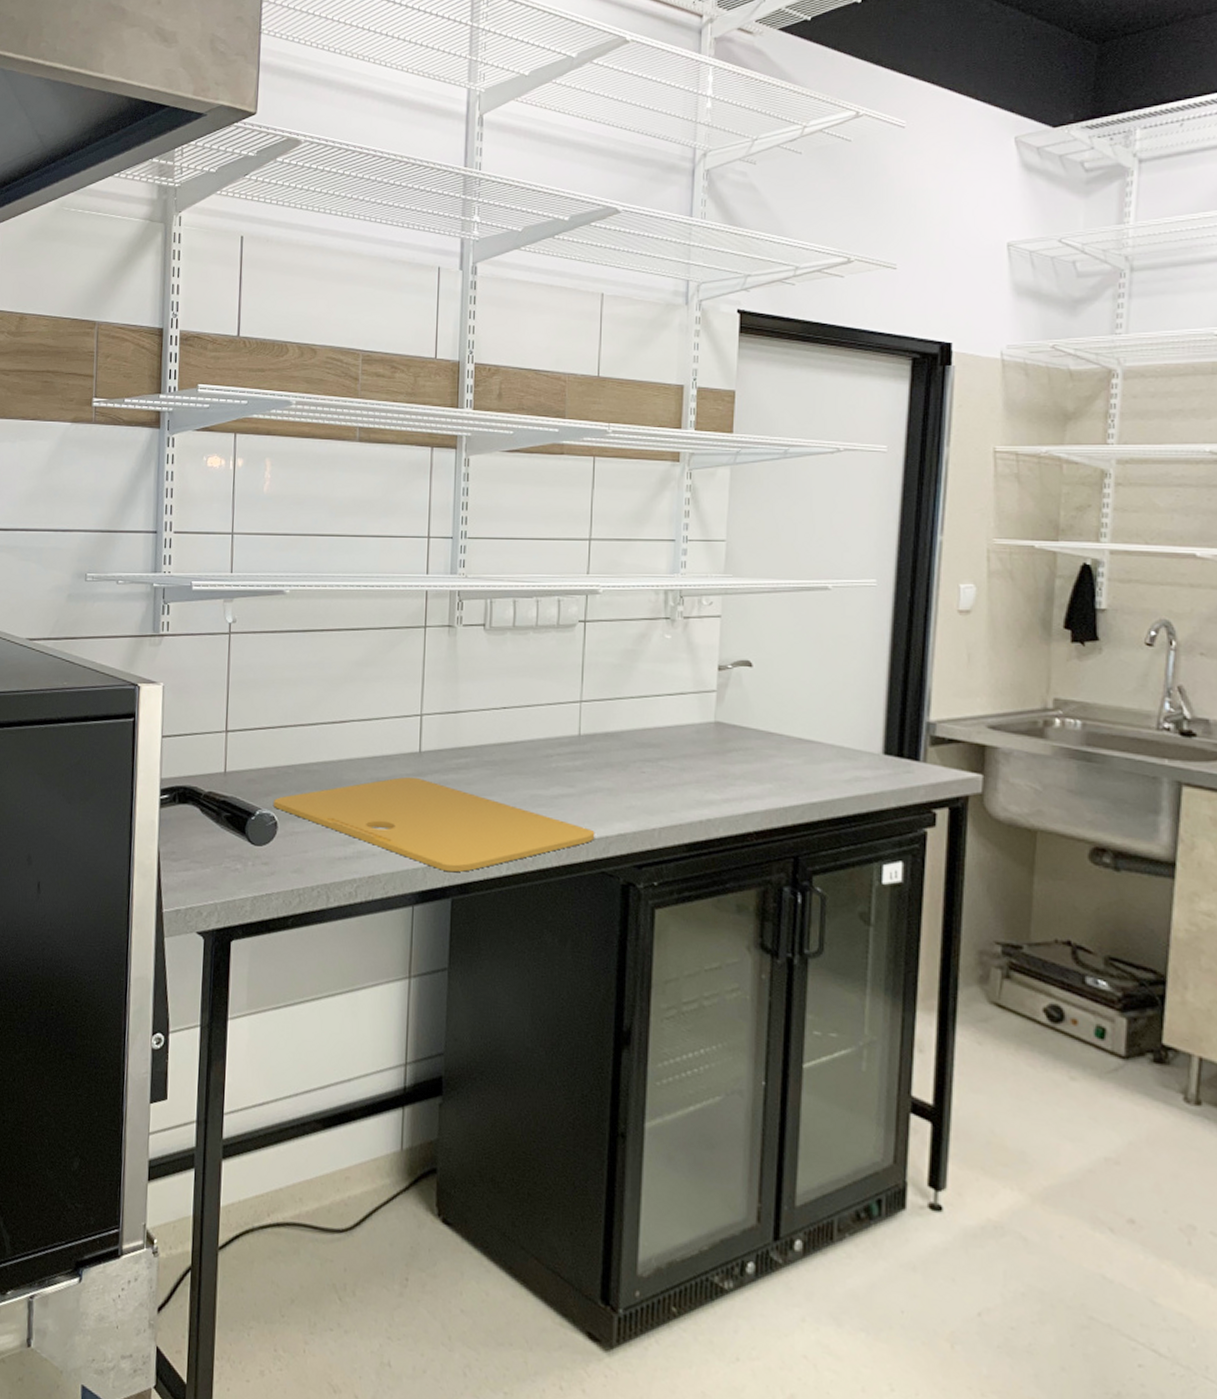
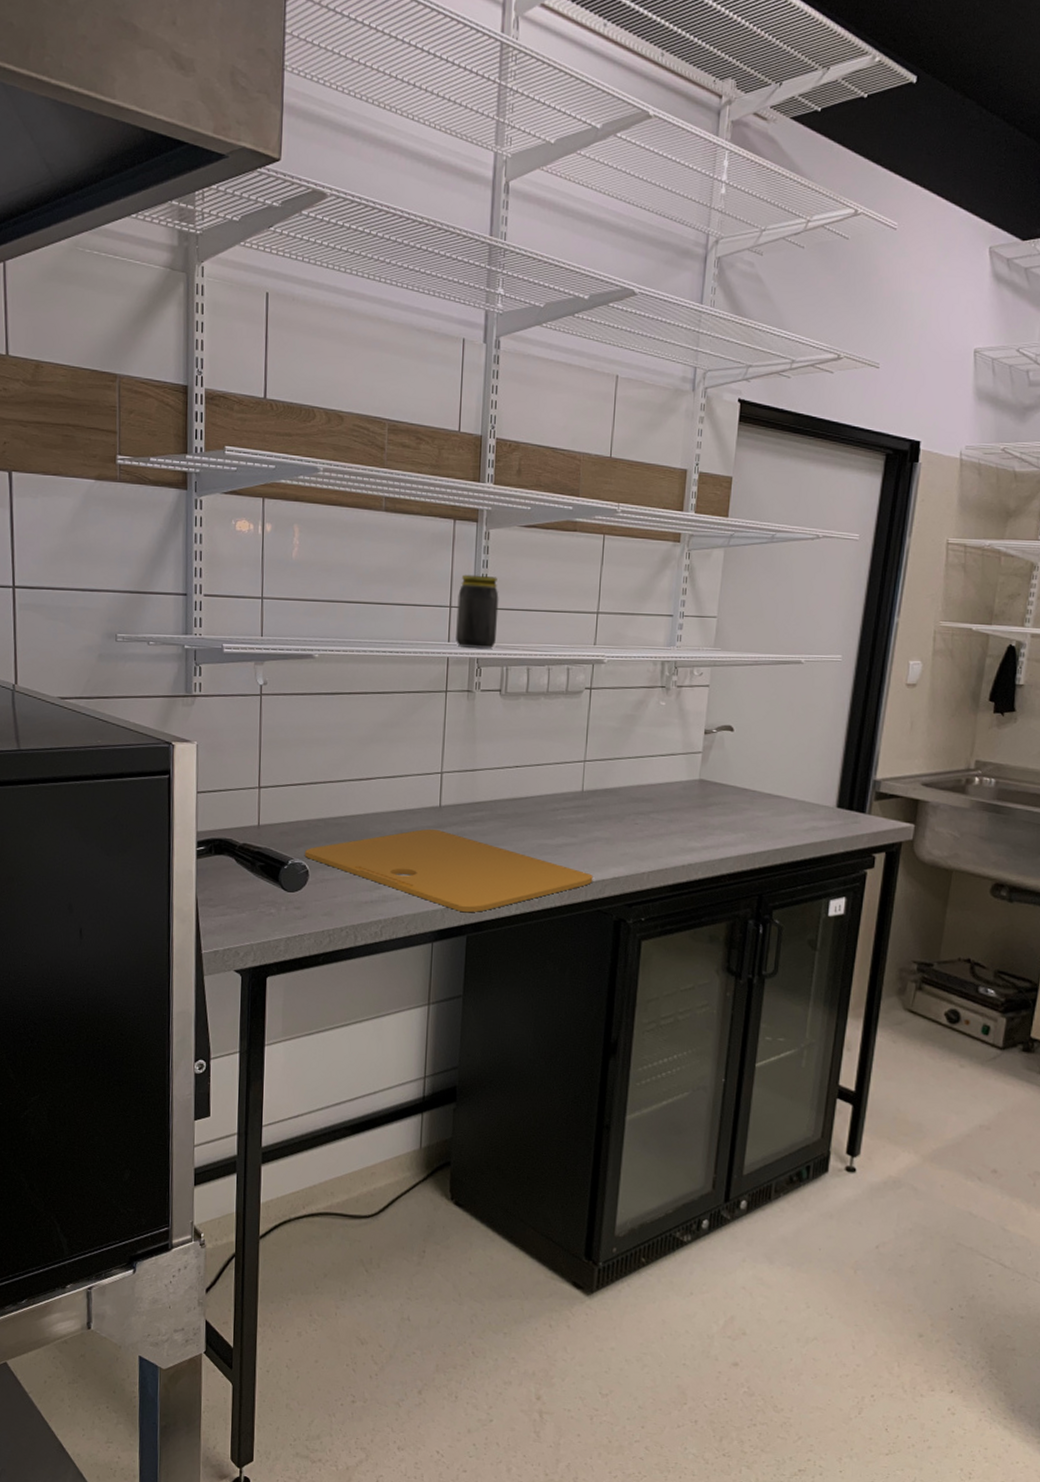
jar: none [435,503,481,580] -> present [456,574,499,649]

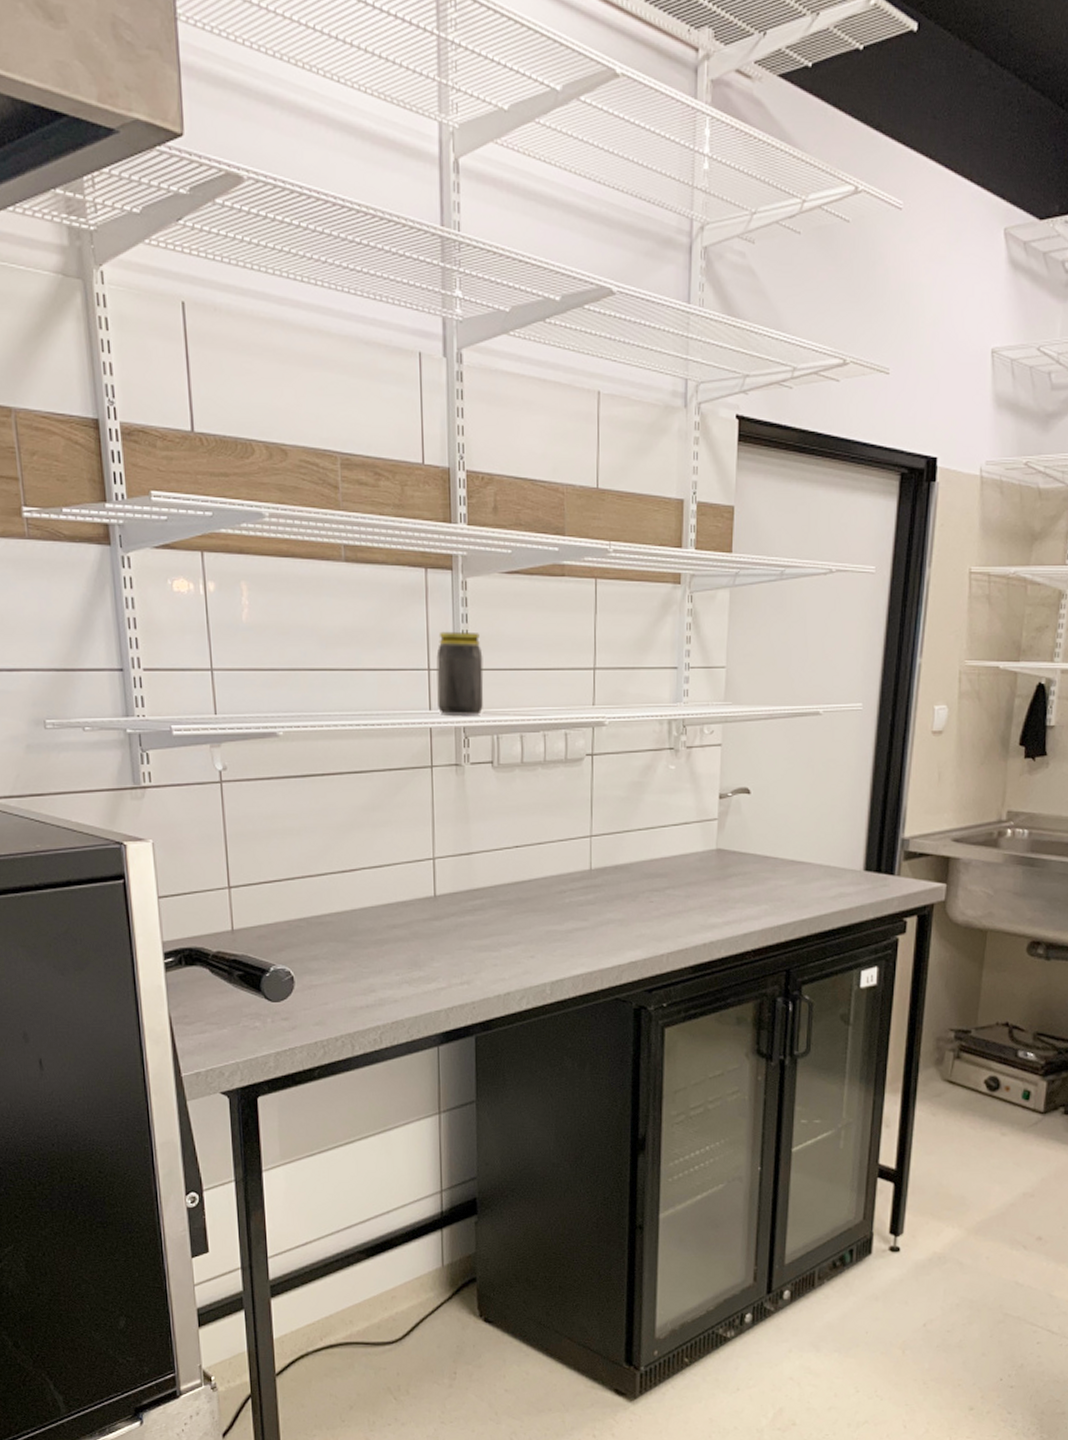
cutting board: present [305,828,593,913] -> none [288,921,608,1011]

